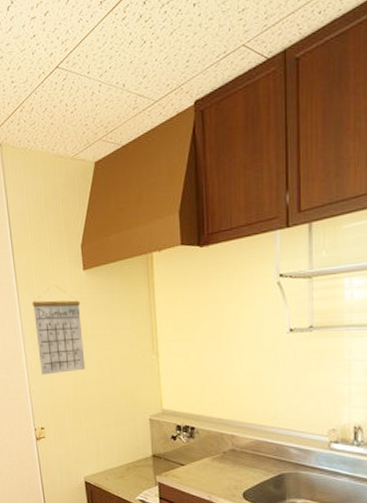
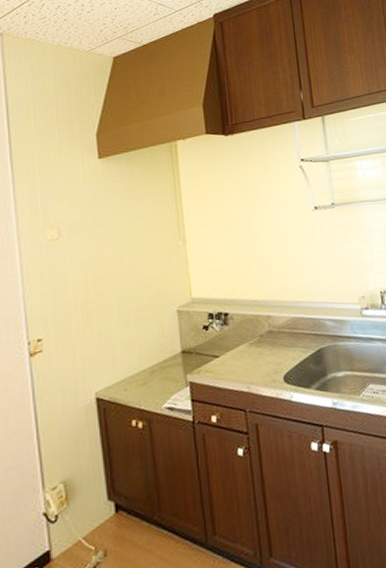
calendar: present [32,285,86,375] -> none [32,175,99,275]

